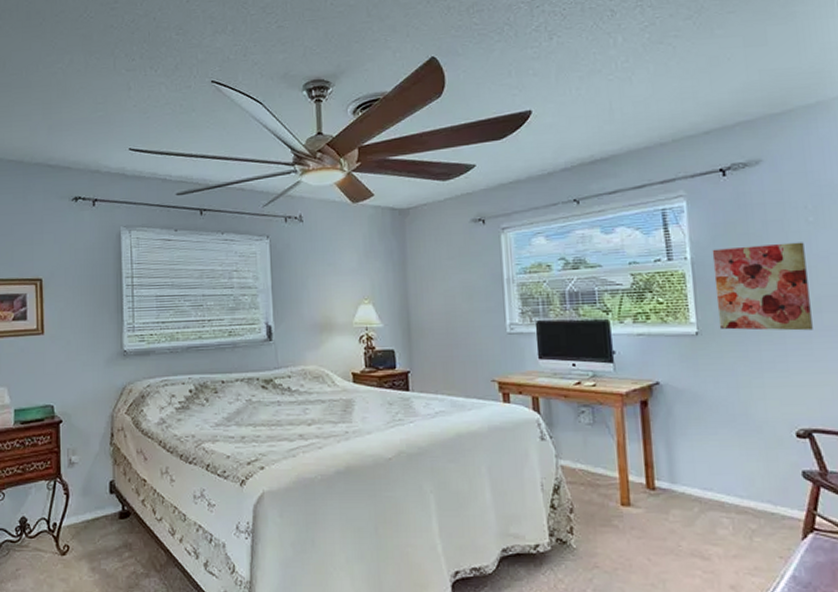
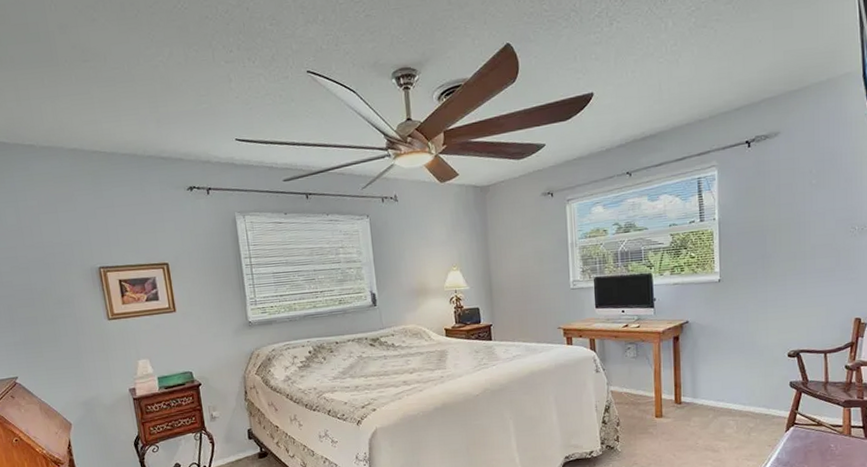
wall art: present [712,242,813,331] -> none [735,201,807,277]

